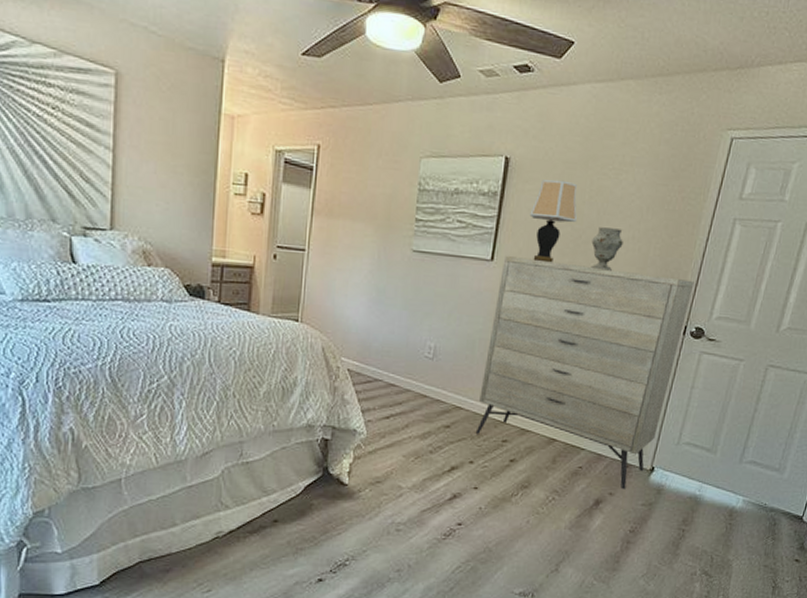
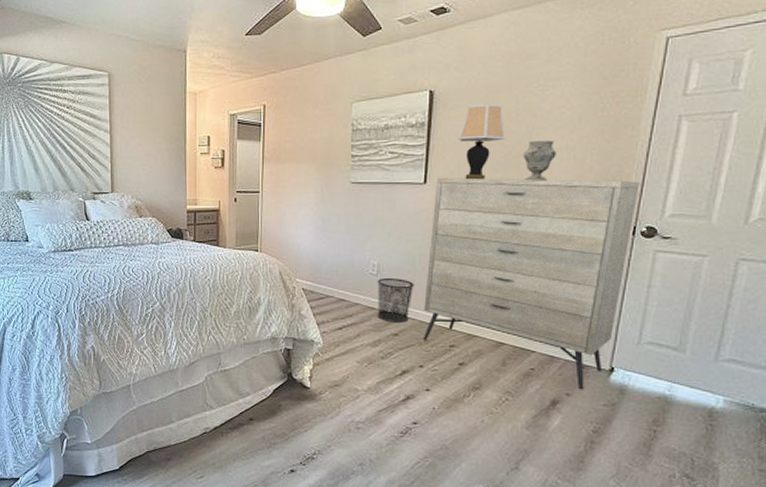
waste bin: none [429,362,472,414] -> present [377,277,414,323]

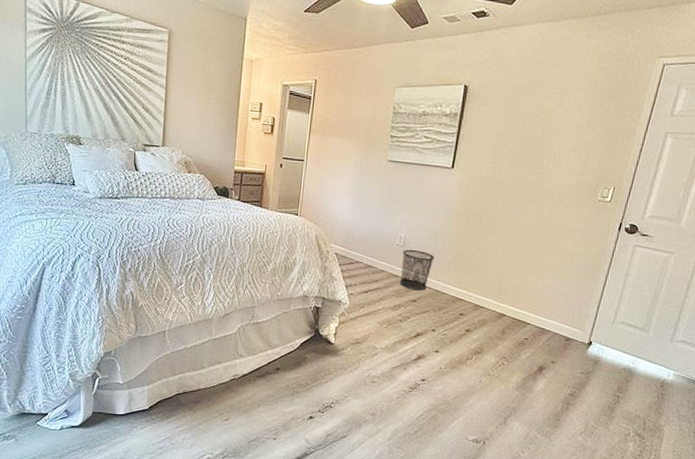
dresser: present [423,177,640,390] -> none [437,164,629,359]
table lamp: present [458,103,505,180] -> none [484,102,525,170]
decorative vase: present [523,140,556,181] -> none [536,141,565,177]

